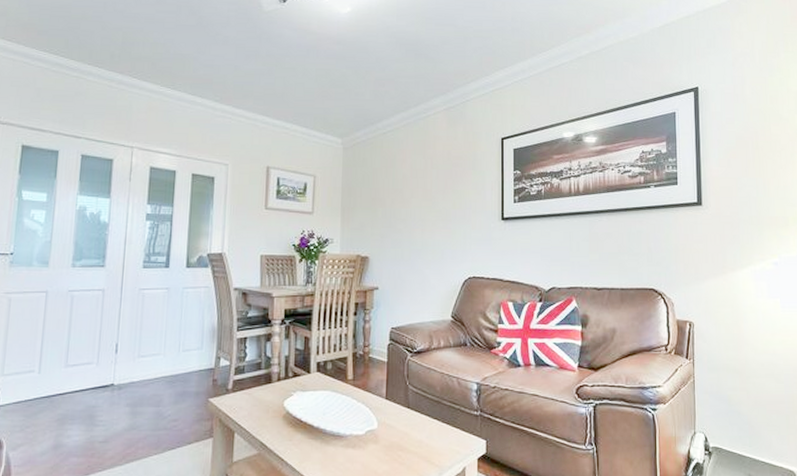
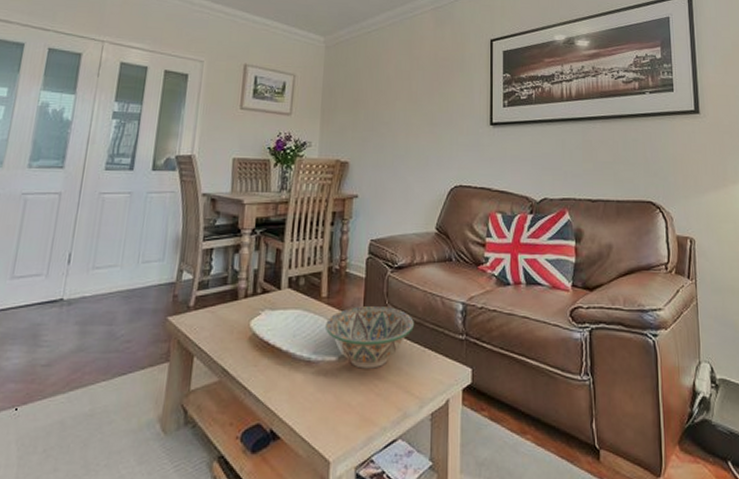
decorative bowl: none [351,386,434,442] -> present [324,305,415,369]

